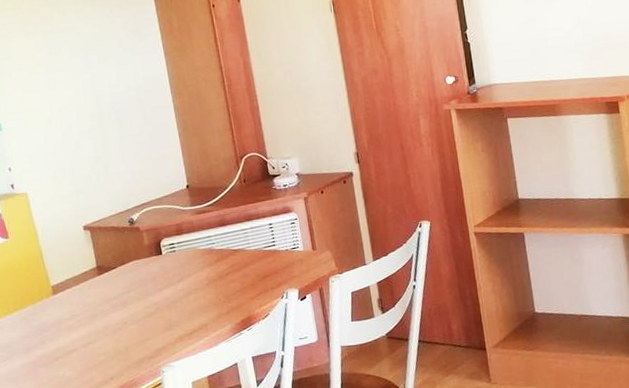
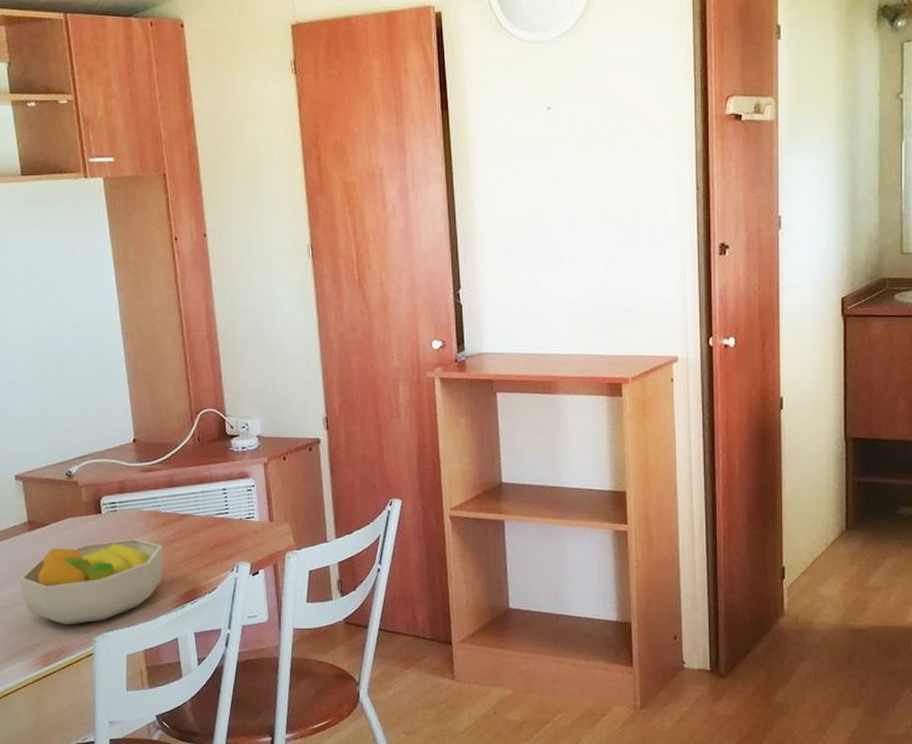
fruit bowl: none [91,274,221,358] -> present [19,538,163,624]

